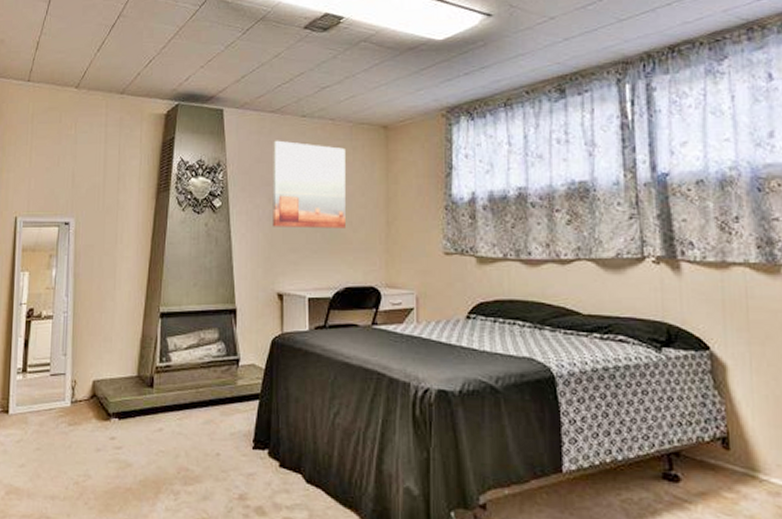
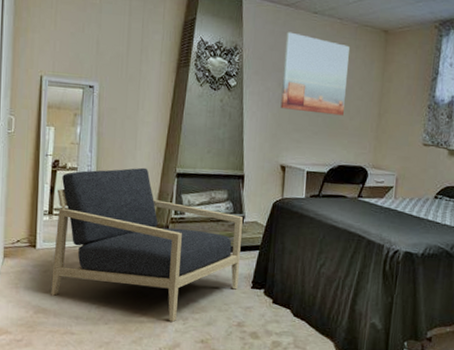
armchair: none [24,309,238,498] -> present [51,167,243,322]

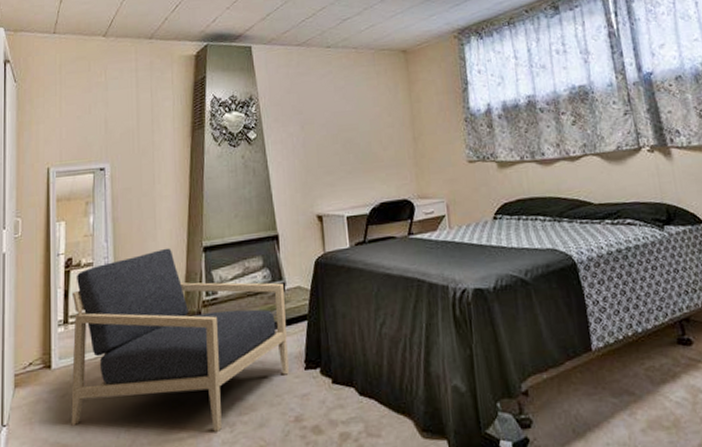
wall art: present [280,31,350,116] -> none [301,71,376,153]

